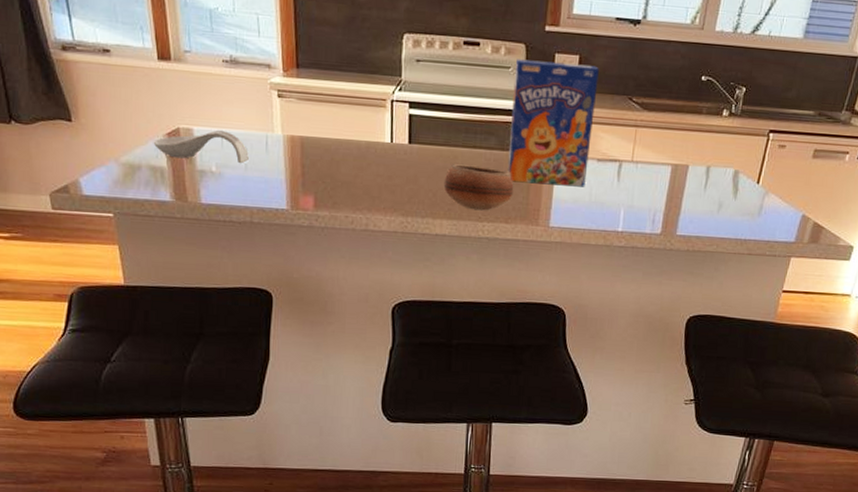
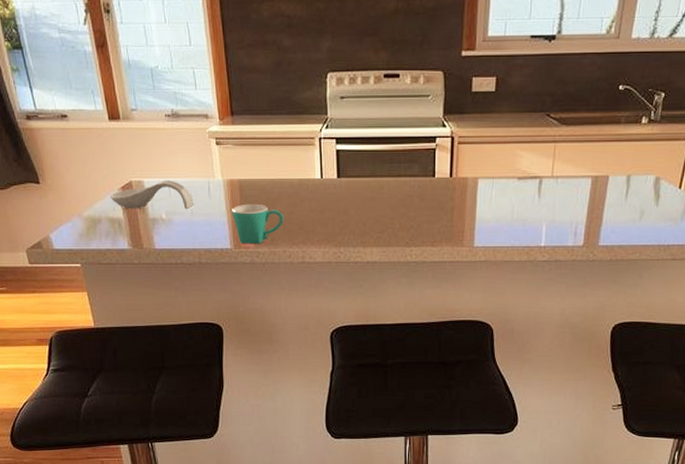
mug: none [291,163,348,207] -> present [232,203,284,244]
bowl: present [443,164,514,211] -> none [372,194,438,236]
cereal box: present [507,59,599,187] -> none [431,85,516,206]

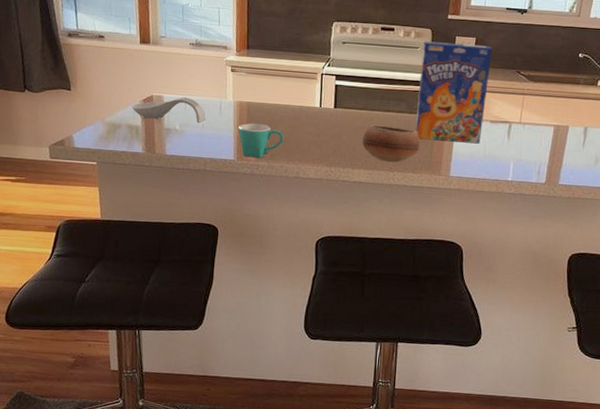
bowl: none [372,194,438,236] -> present [362,124,420,163]
cereal box: none [431,85,516,206] -> present [415,41,492,144]

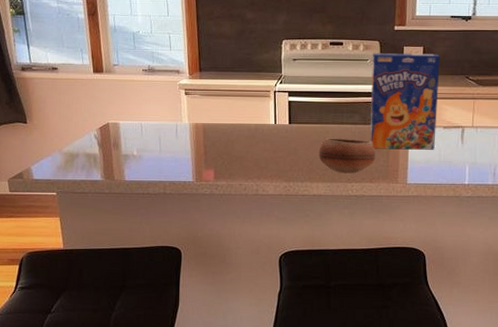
spoon rest: present [132,97,206,124] -> none [88,123,163,148]
mug: present [238,123,284,158] -> none [196,144,241,178]

